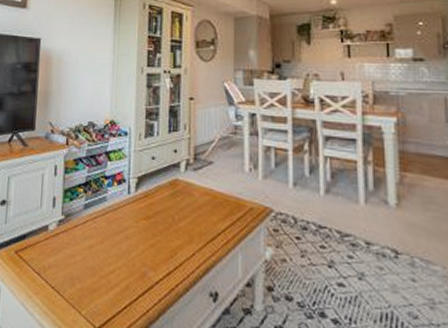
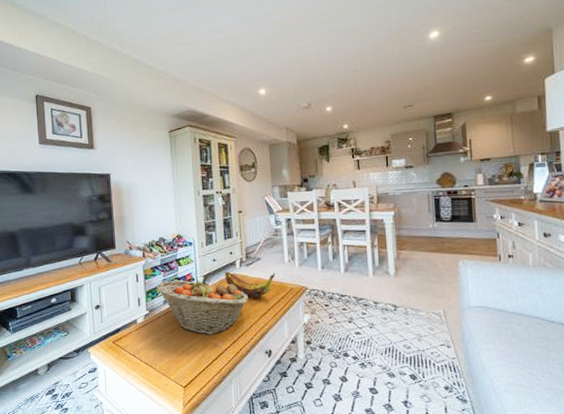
fruit basket: none [77,178,193,260] -> present [156,279,249,335]
banana: none [165,175,231,215] -> present [225,271,276,298]

